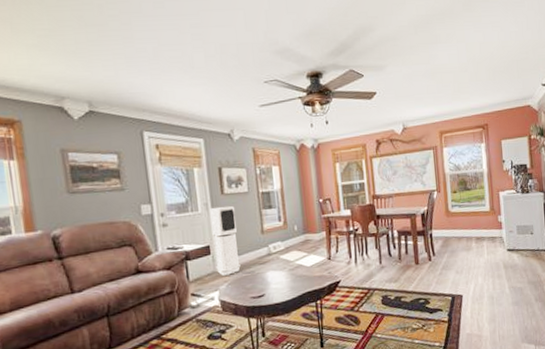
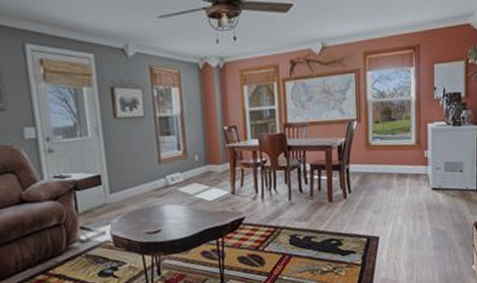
air purifier: present [209,206,241,276] -> none [100,132,135,209]

